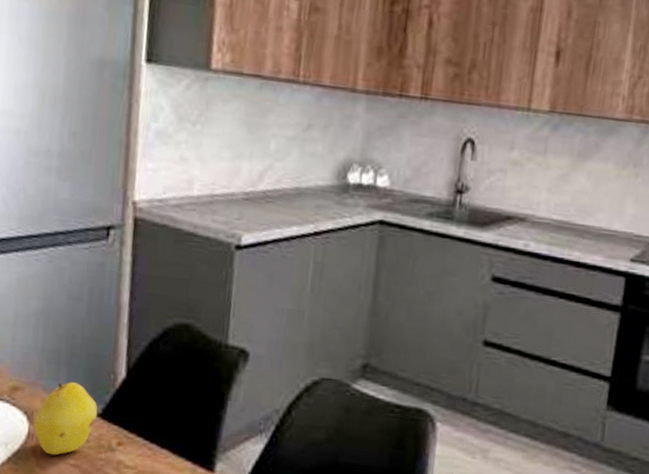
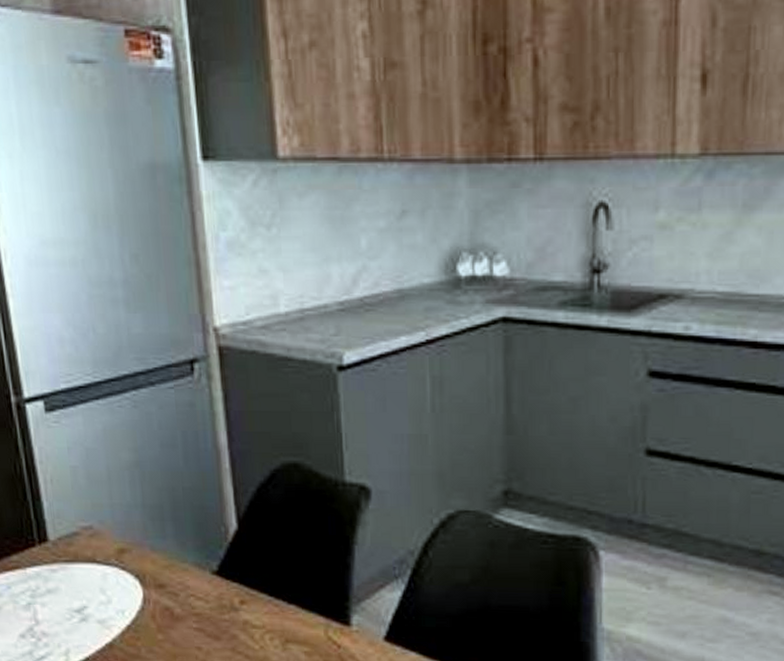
fruit: present [33,382,98,456] -> none [146,539,214,620]

